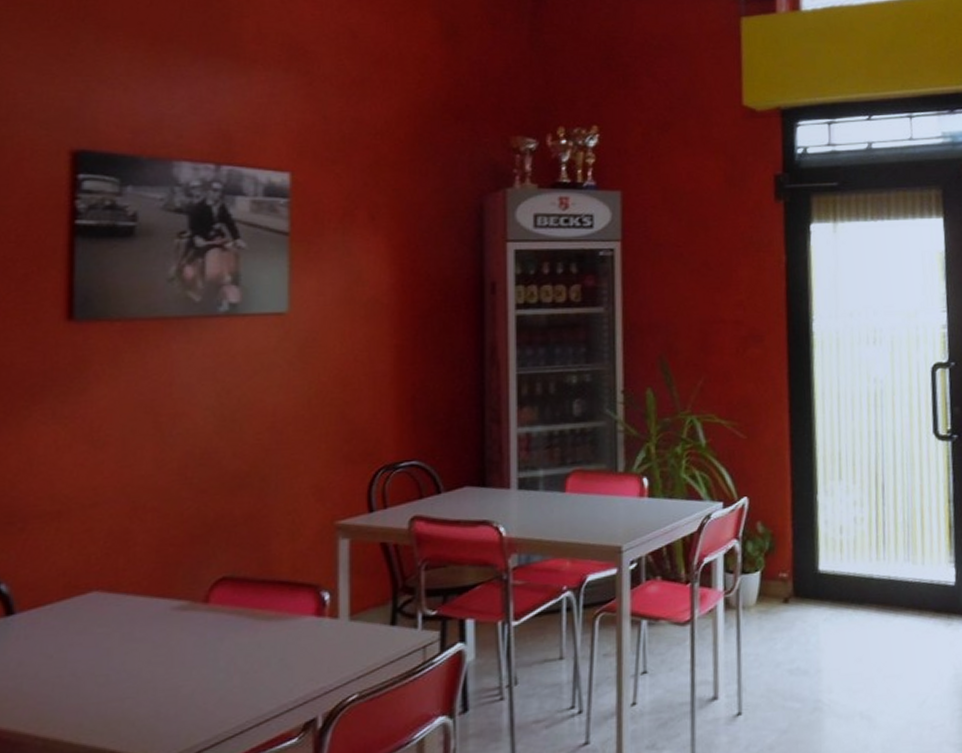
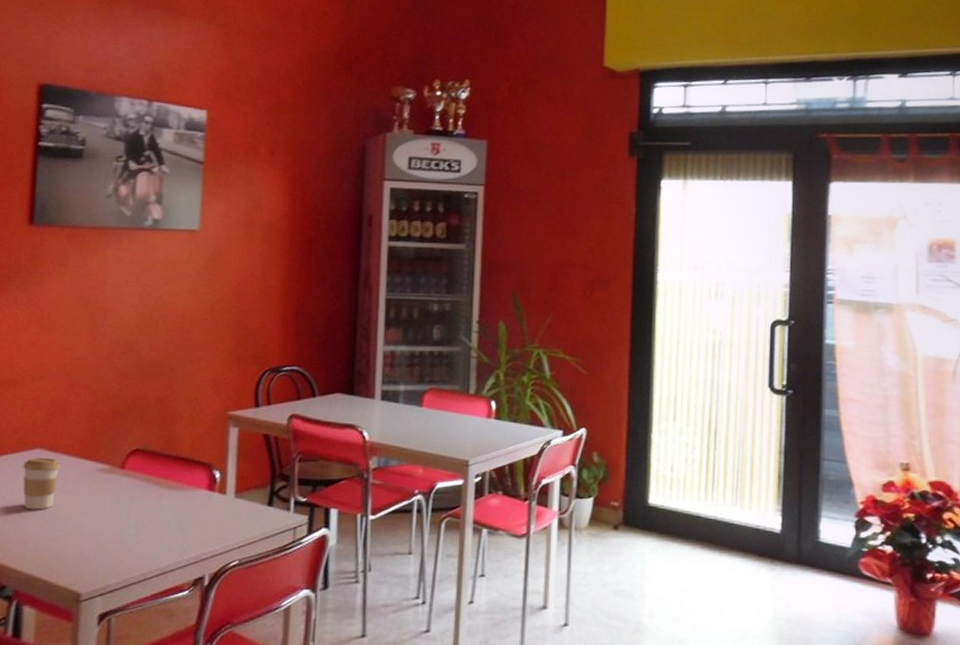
coffee cup: none [75,601,124,668] -> present [23,457,60,510]

